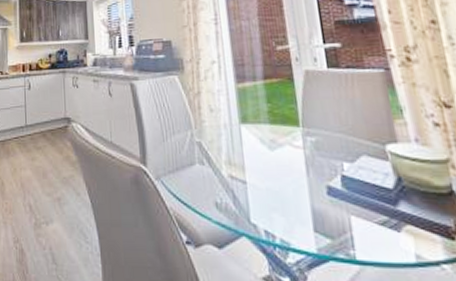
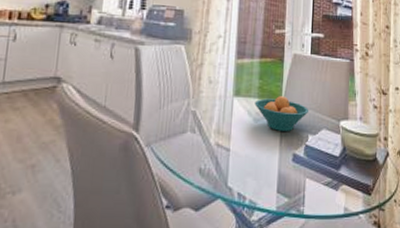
fruit bowl: none [266,119,339,160] -> present [254,96,309,131]

